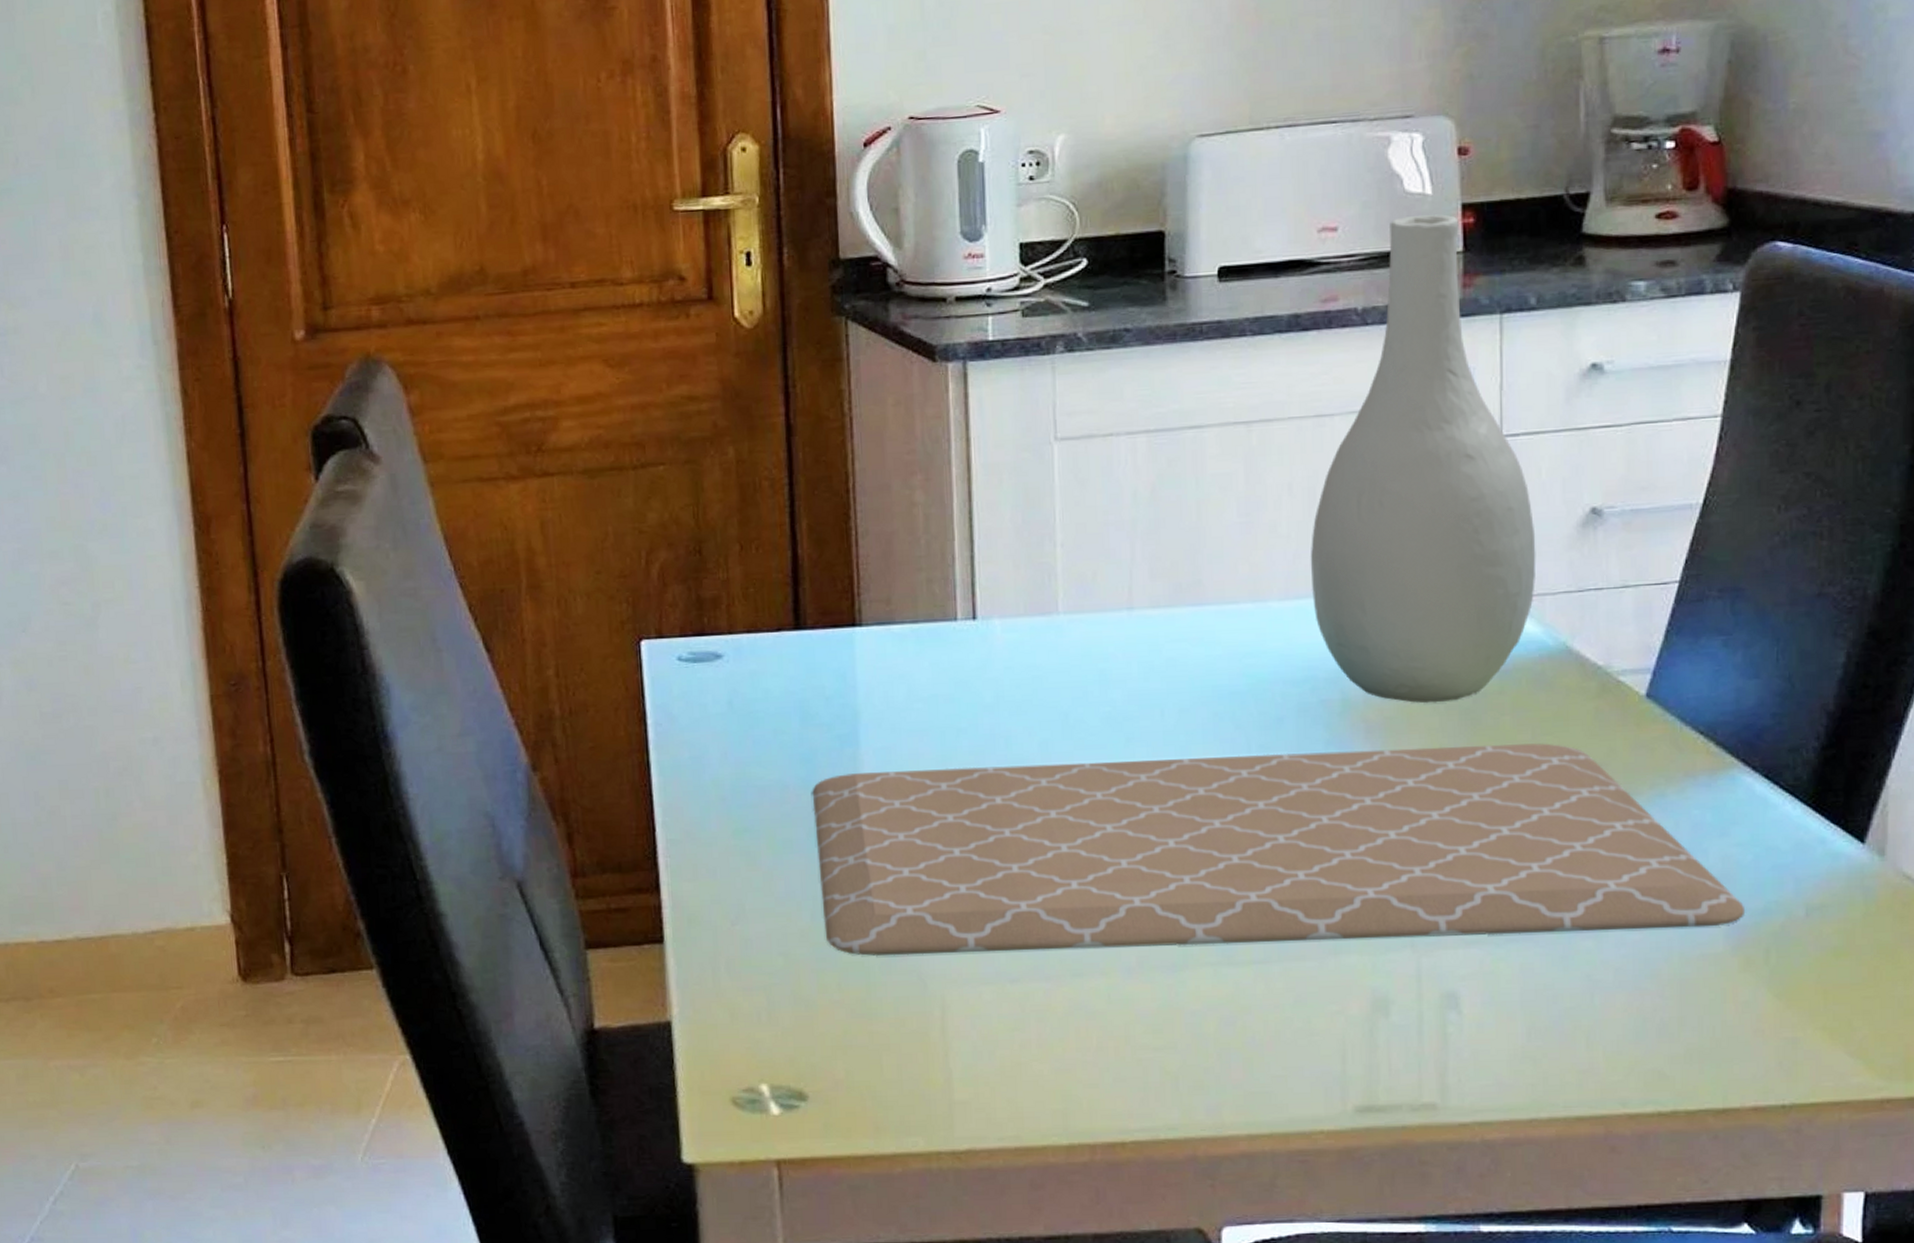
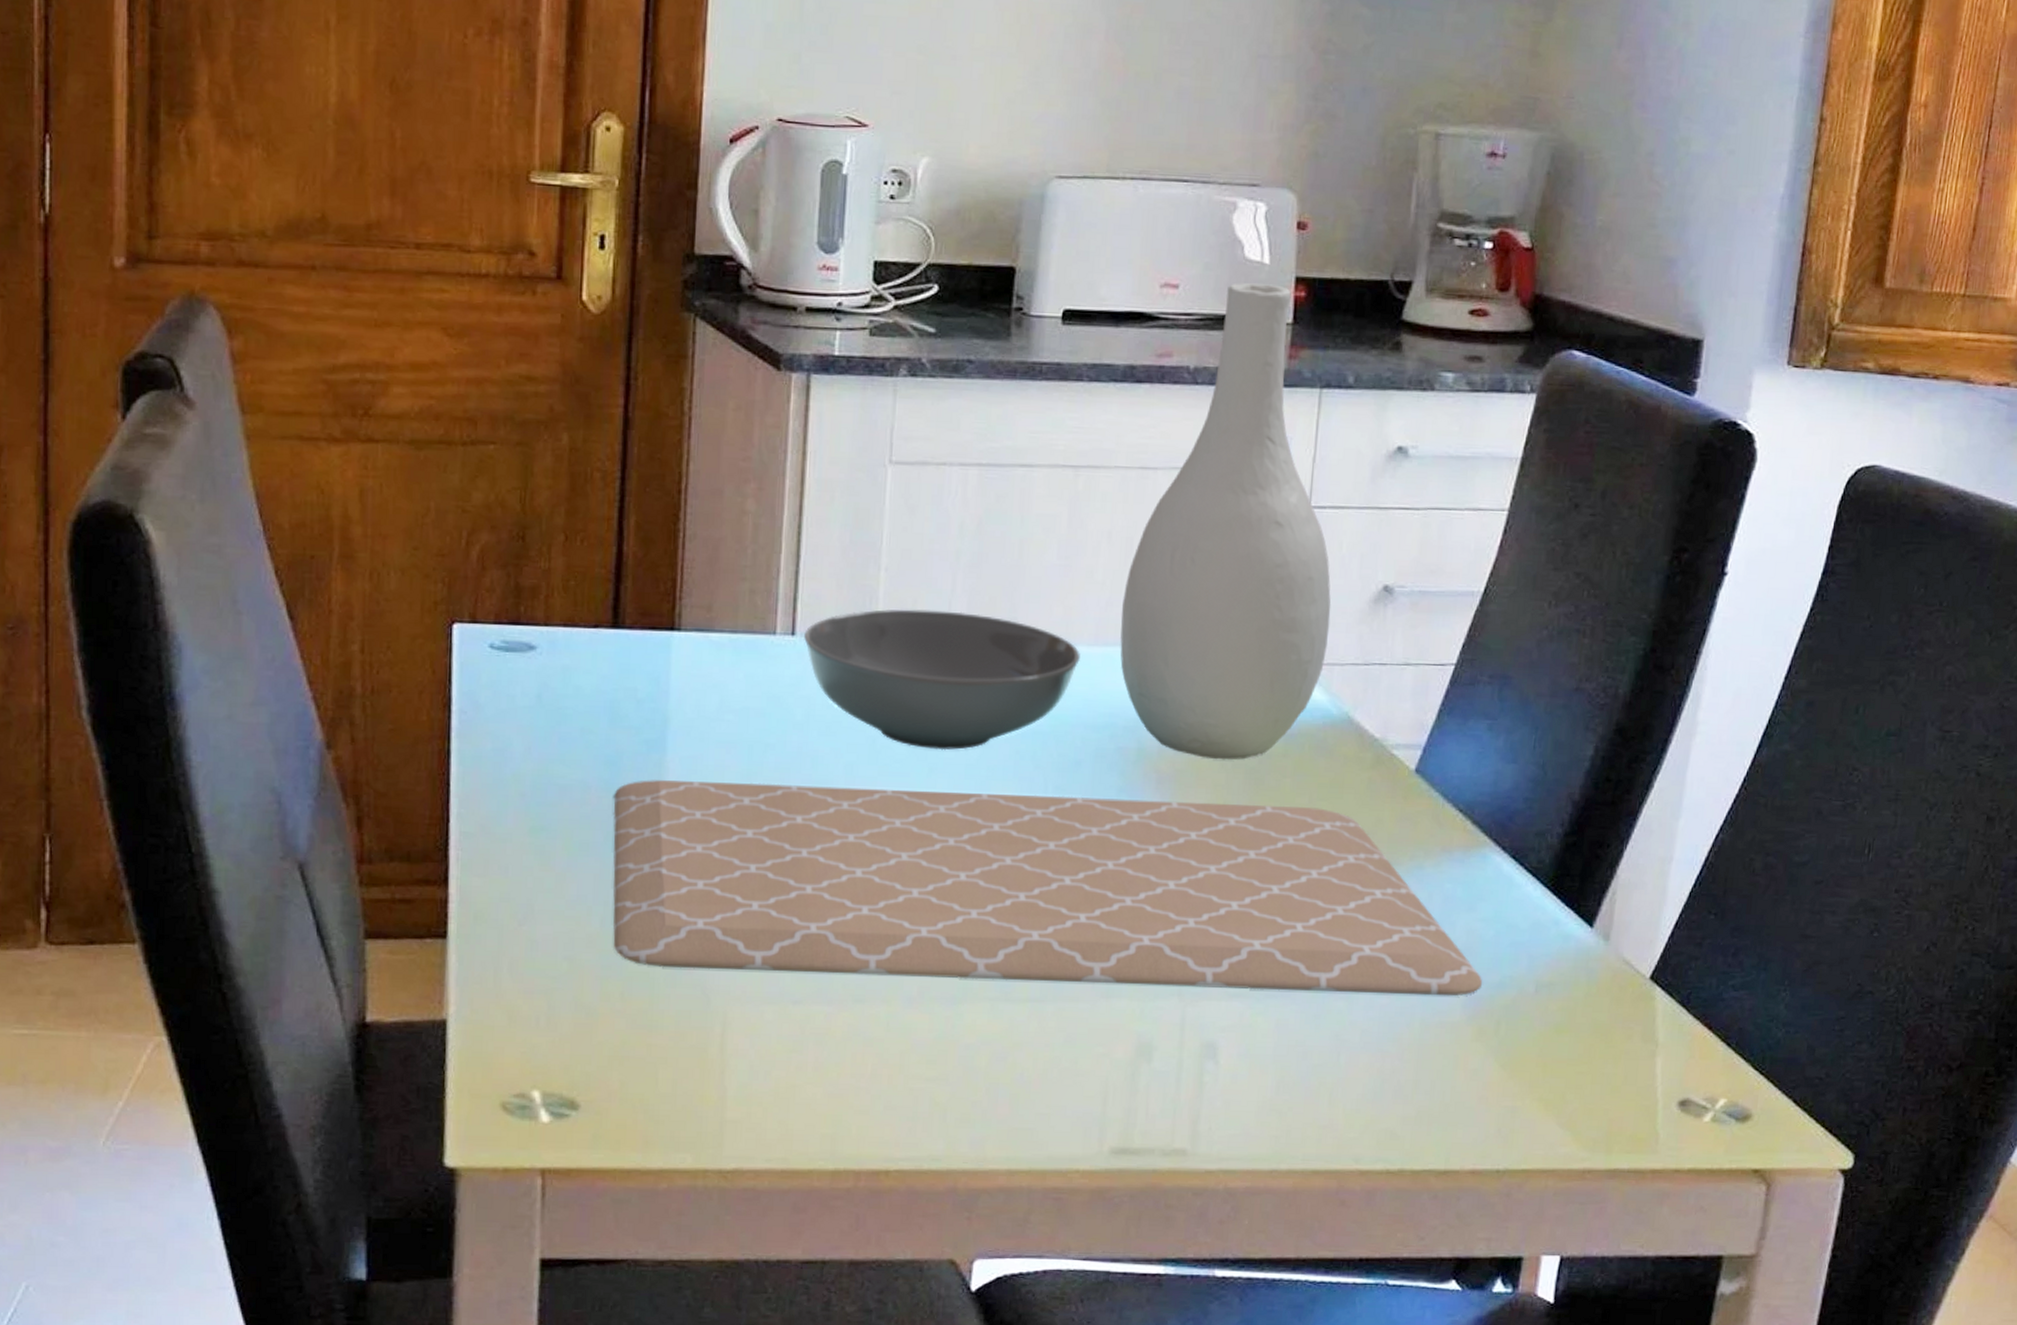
bowl: none [985,579,1272,719] -> present [804,609,1080,751]

